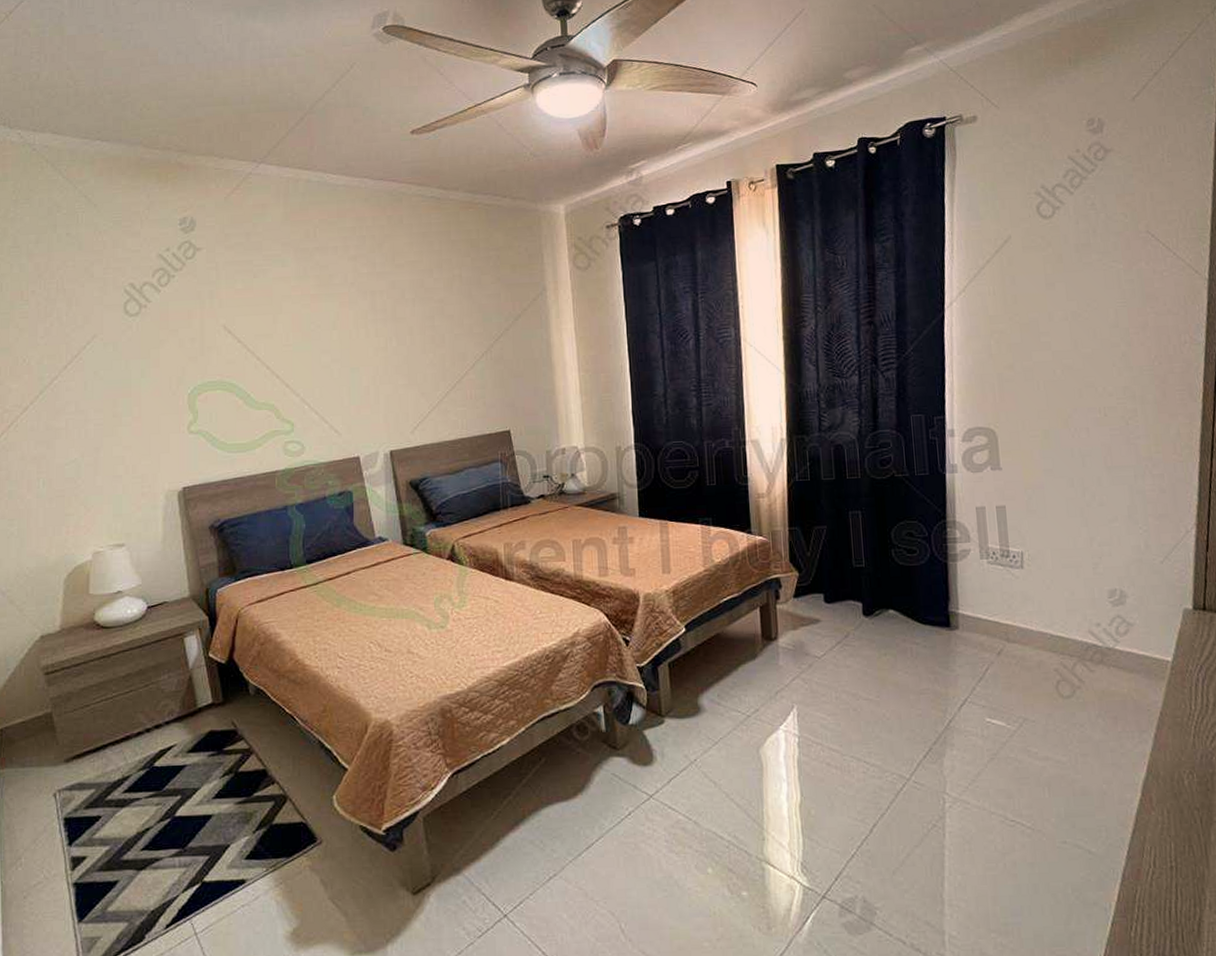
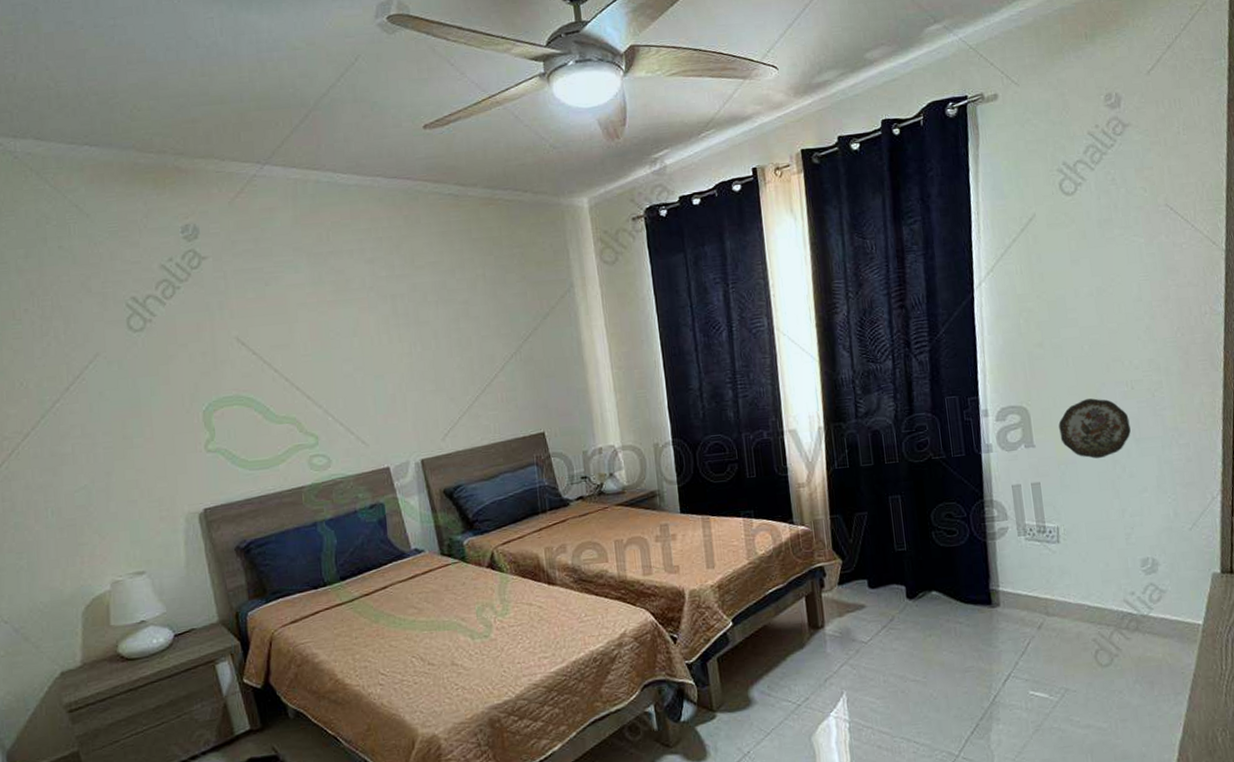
decorative plate: none [1027,423,1102,485] -> present [1058,398,1131,459]

